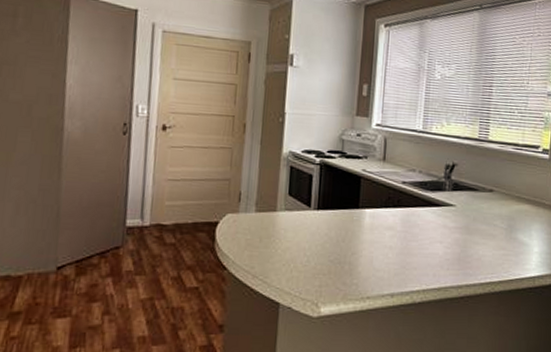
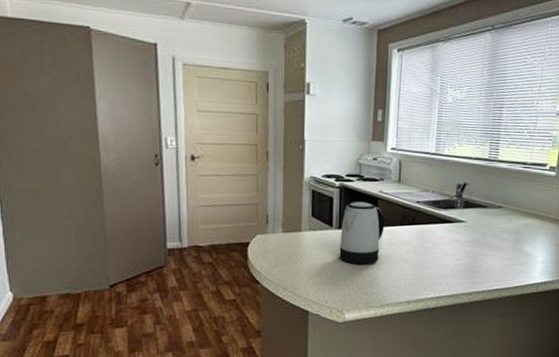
kettle: none [316,180,368,250] -> present [339,202,385,264]

